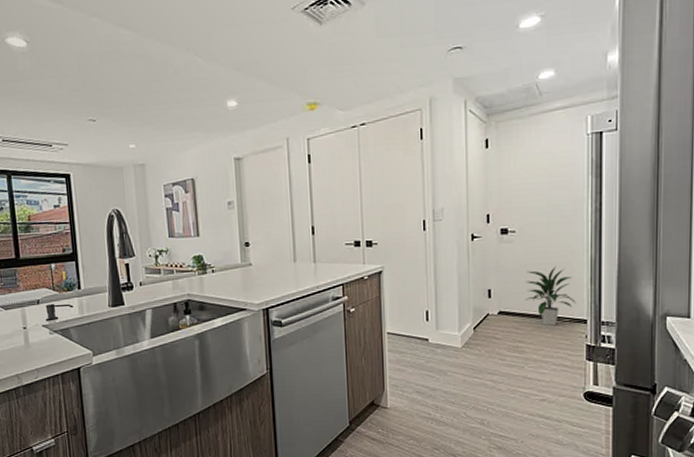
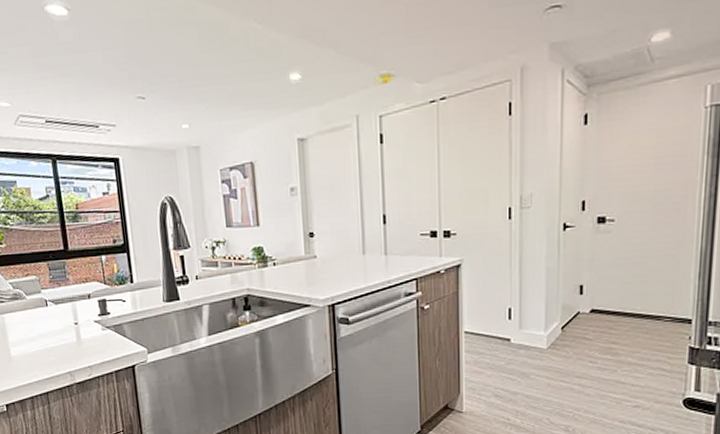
indoor plant: present [525,266,577,326] -> none [622,259,681,326]

